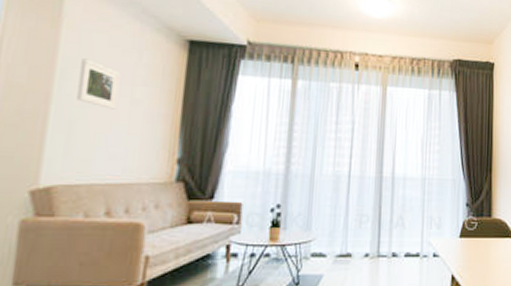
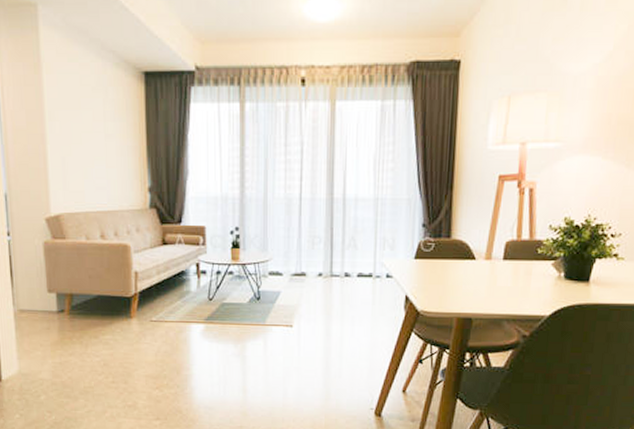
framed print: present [76,58,121,109] -> none [62,100,95,145]

